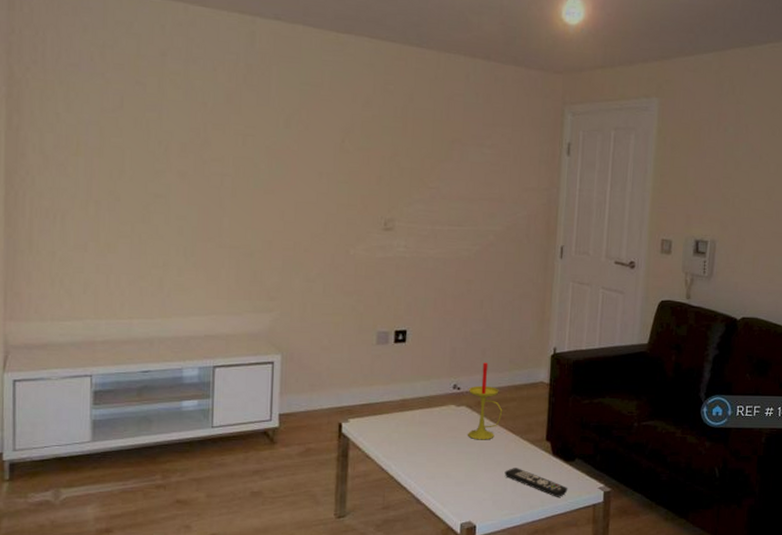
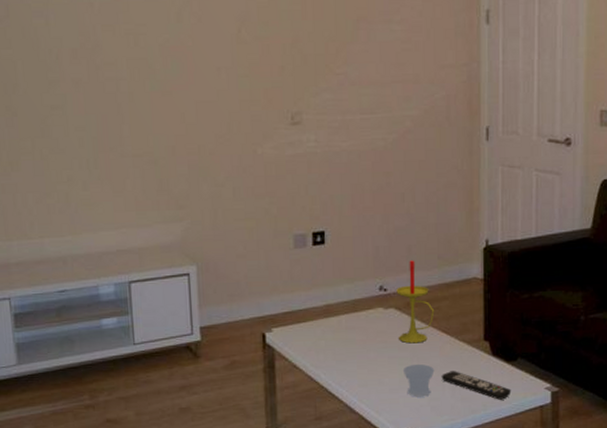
cup: none [469,459,499,491] -> present [402,363,435,397]

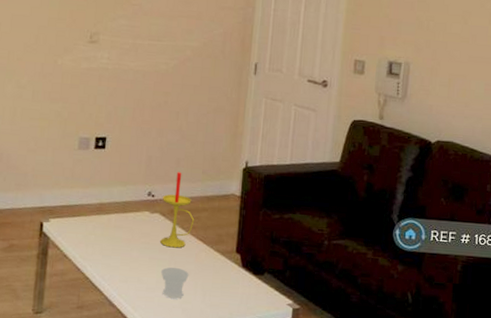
remote control: present [441,371,512,400] -> none [194,277,257,311]

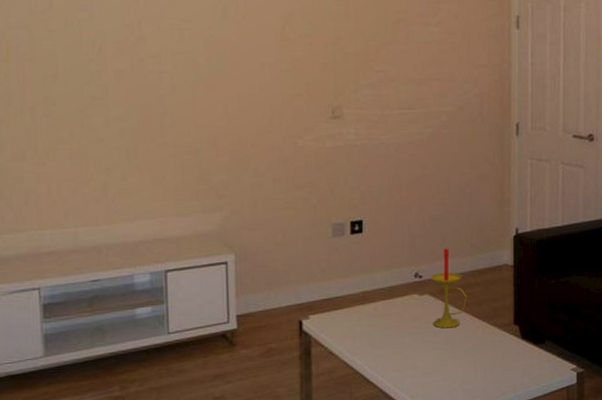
cup: present [160,267,189,299] -> none [436,348,467,381]

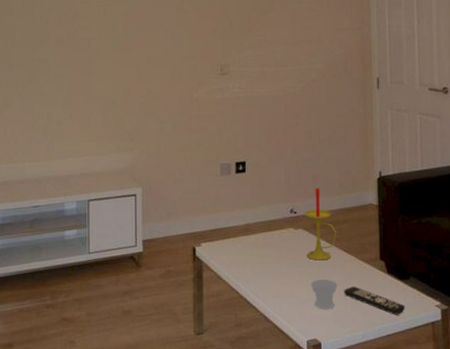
cup: none [436,348,467,381] -> present [310,279,338,310]
remote control: none [473,354,540,382] -> present [343,286,406,315]

